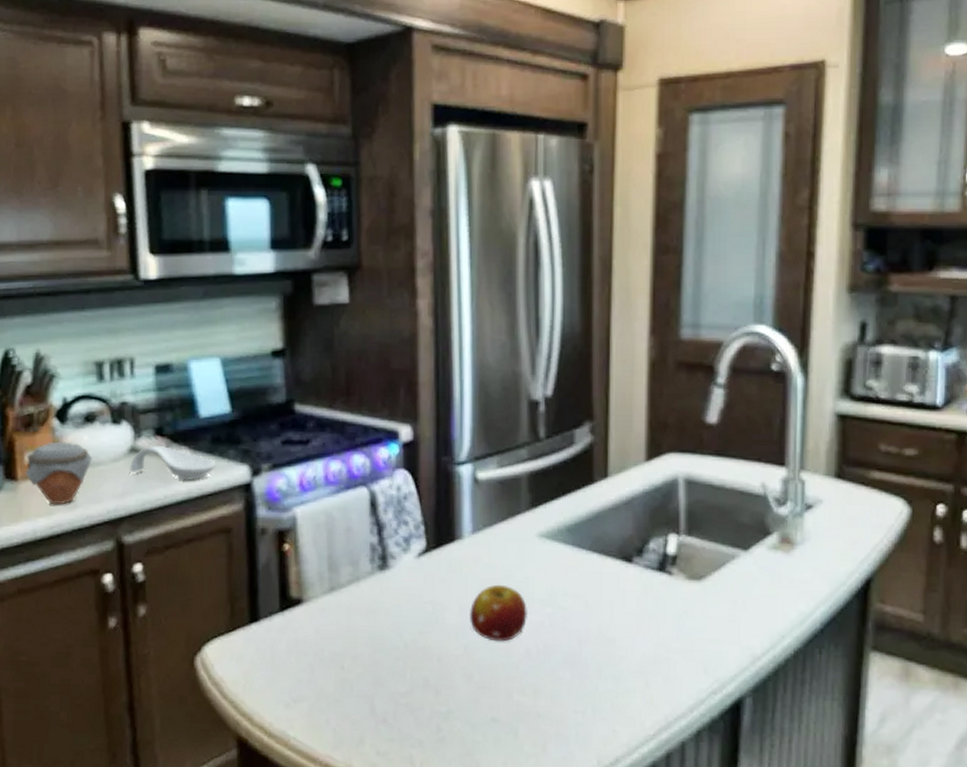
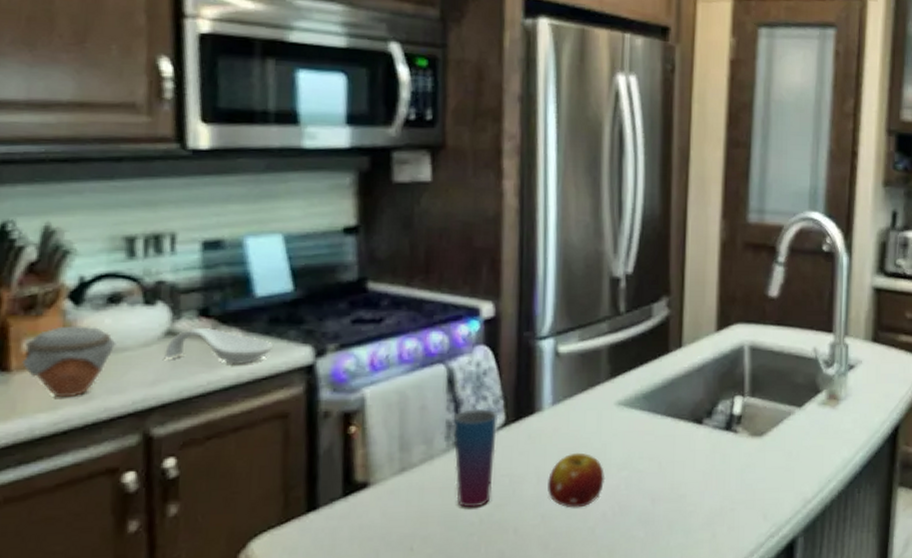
cup: none [377,532,420,633] -> present [453,408,499,508]

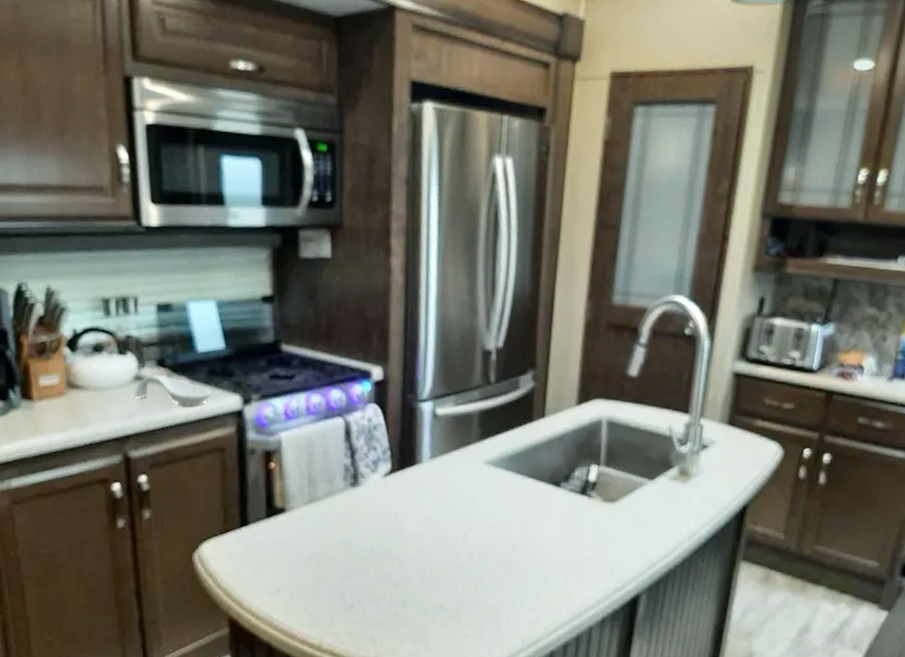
jar: present [22,324,117,398] -> none [40,367,101,423]
cup: present [453,408,499,508] -> none [350,456,386,538]
fruit: present [548,452,606,508] -> none [425,501,474,547]

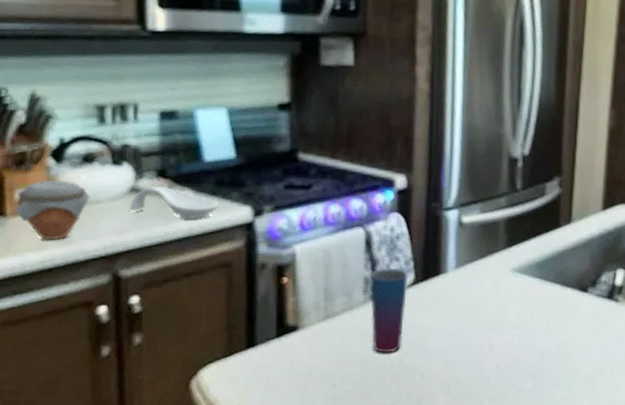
jar: none [40,367,101,423] -> present [15,179,91,241]
cup: none [350,456,386,538] -> present [370,267,409,353]

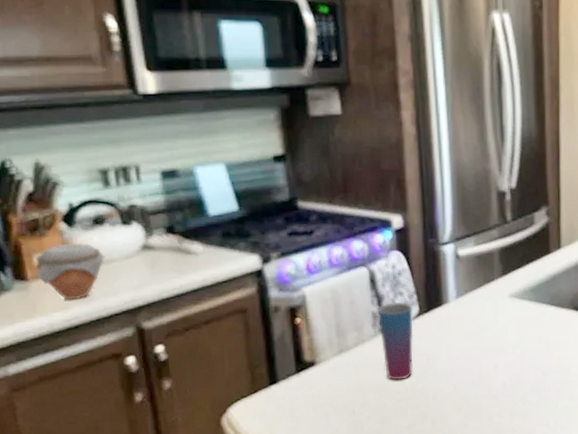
spoon rest: present [129,187,218,220] -> none [144,242,228,272]

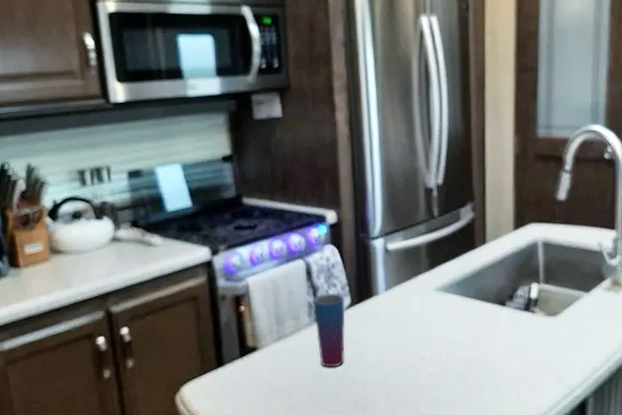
jar: present [35,242,106,300] -> none [26,234,82,286]

